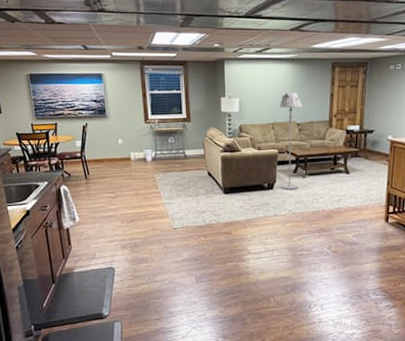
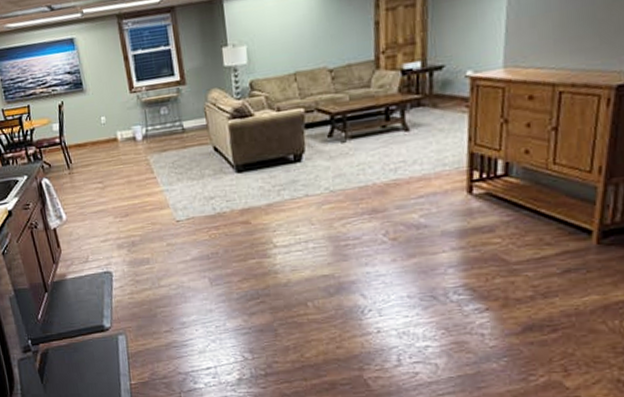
floor lamp: present [279,92,302,190] -> none [301,27,336,161]

